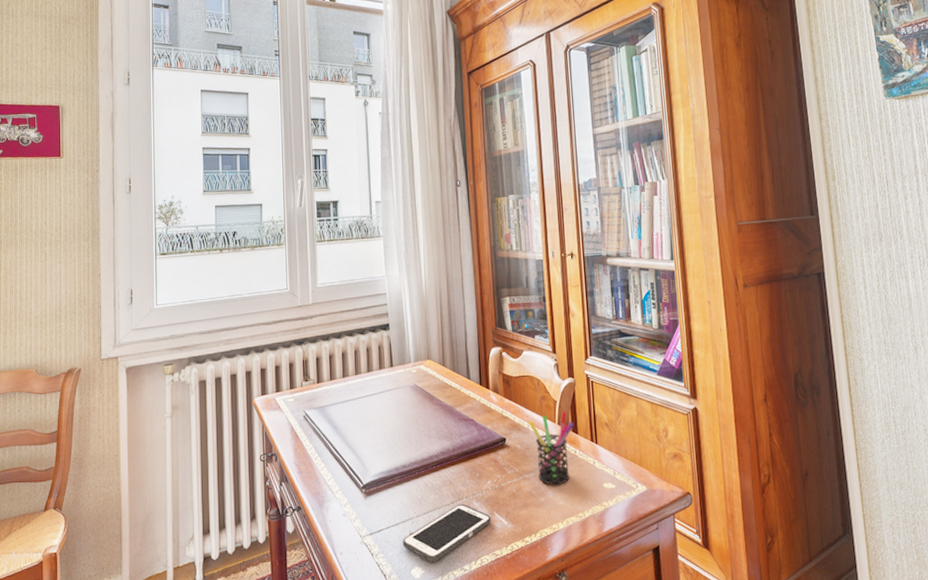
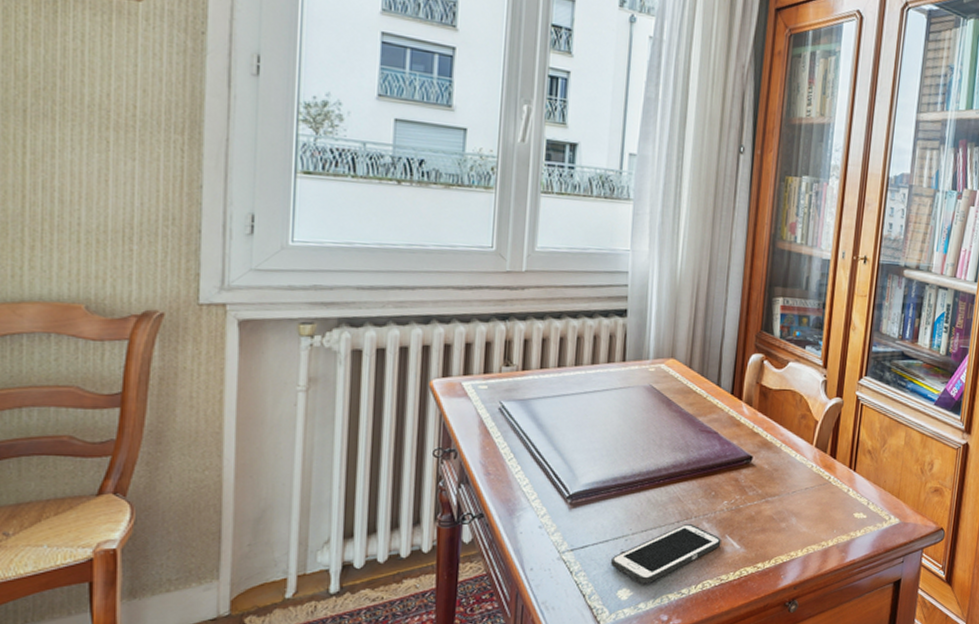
pen holder: present [529,411,574,485] -> none [782,433,834,511]

